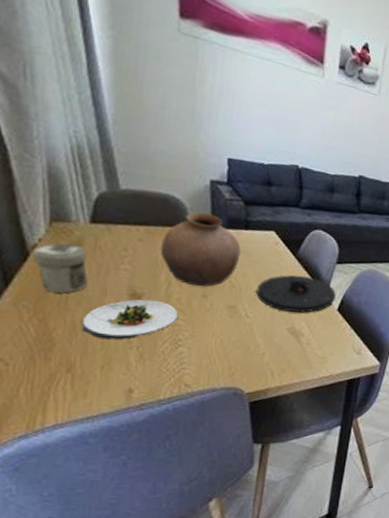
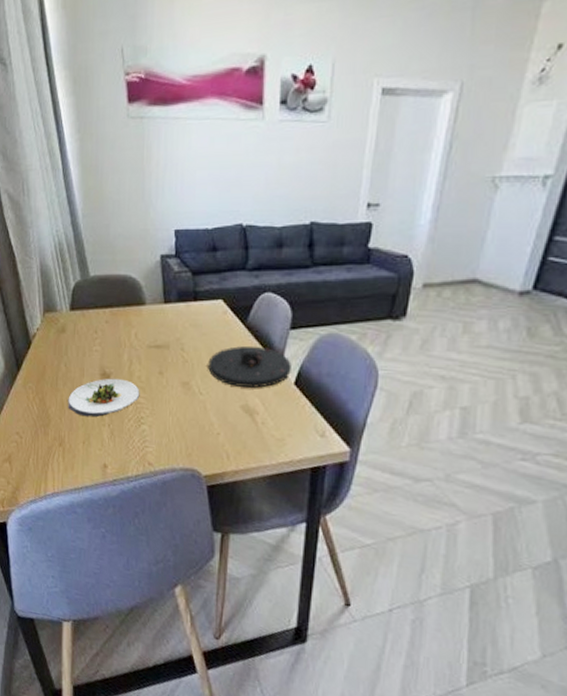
jar: present [32,243,87,294] -> none [33,331,70,375]
pottery: present [160,212,241,287] -> none [122,288,191,364]

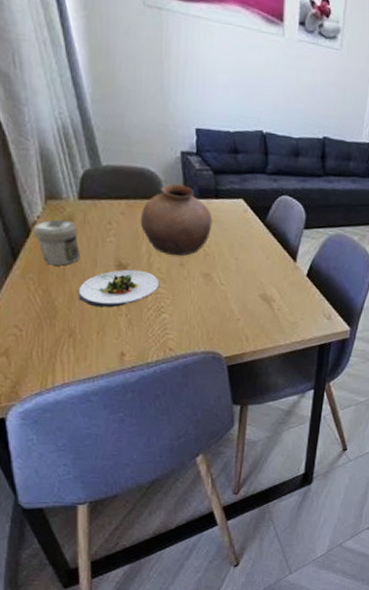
jar: none [33,331,70,375] -> present [33,219,80,266]
pottery: none [122,288,191,364] -> present [140,183,213,256]
plate: present [208,345,291,388] -> none [229,241,304,279]

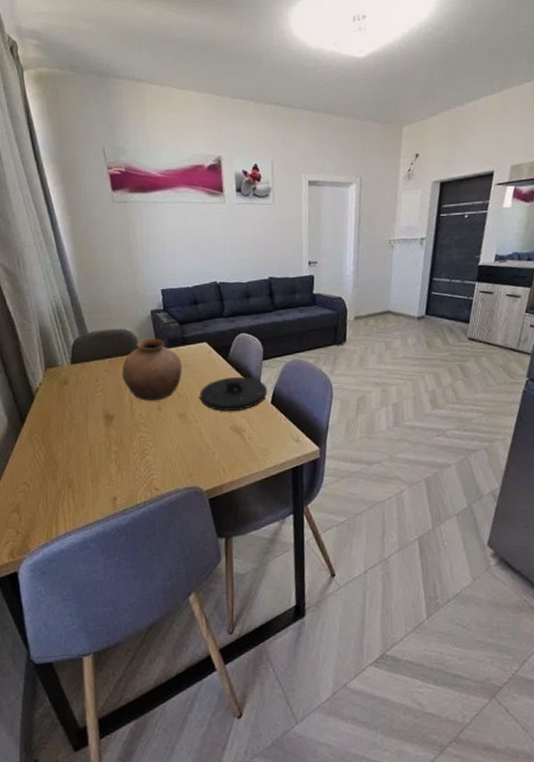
jar: present [33,219,80,266] -> none [36,383,74,424]
salad plate: present [78,269,160,308] -> none [74,418,142,457]
plate: none [229,241,304,279] -> present [199,376,267,411]

